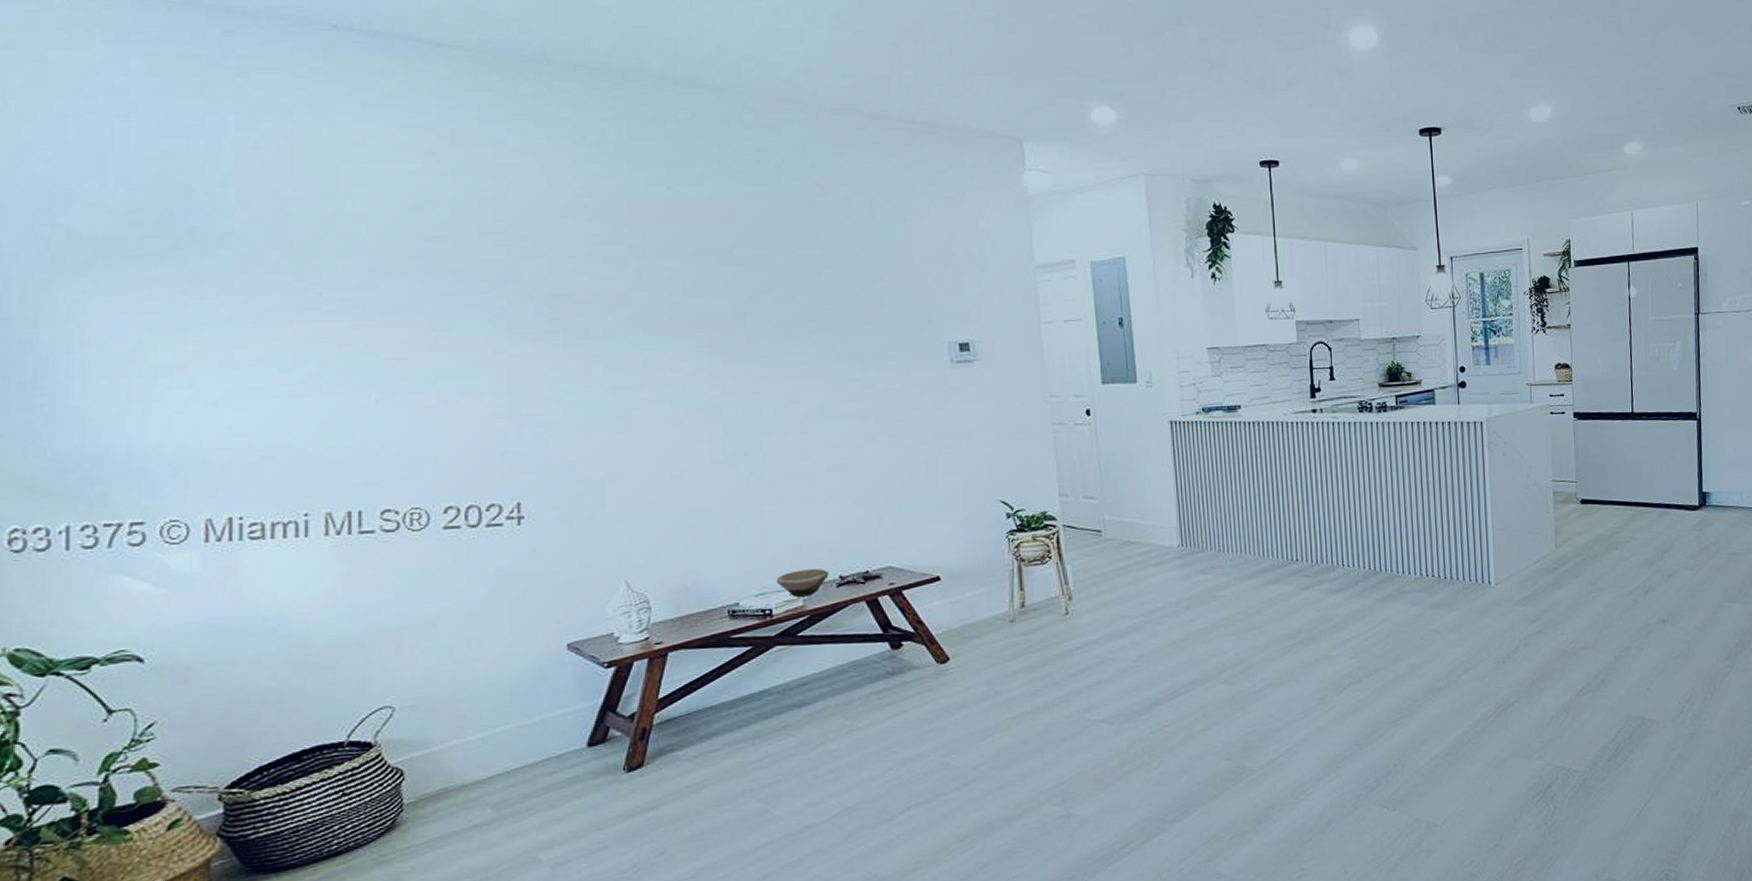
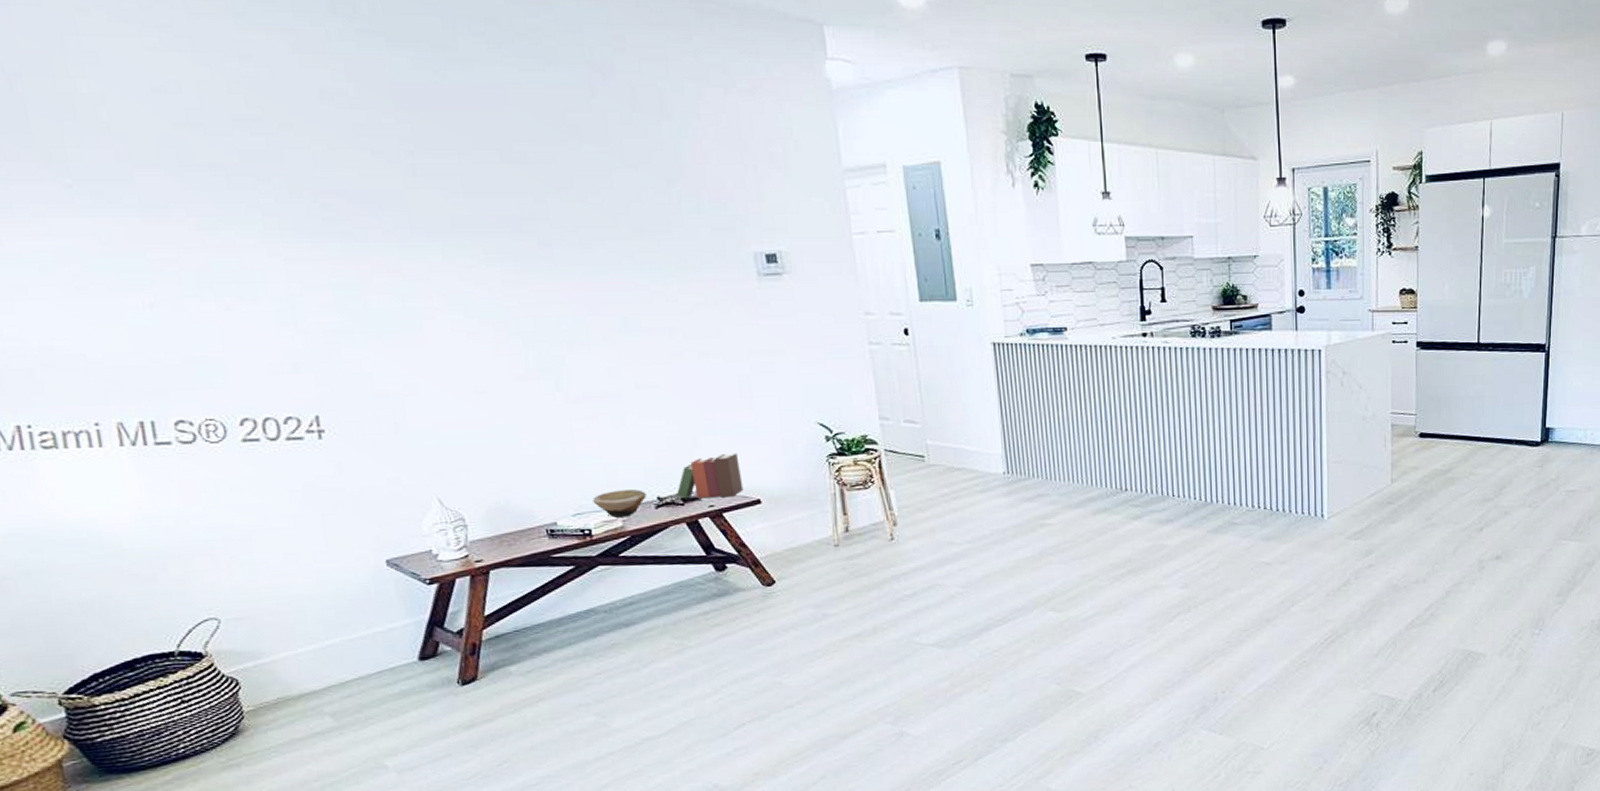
books: none [859,531,924,578] -> present [677,452,744,499]

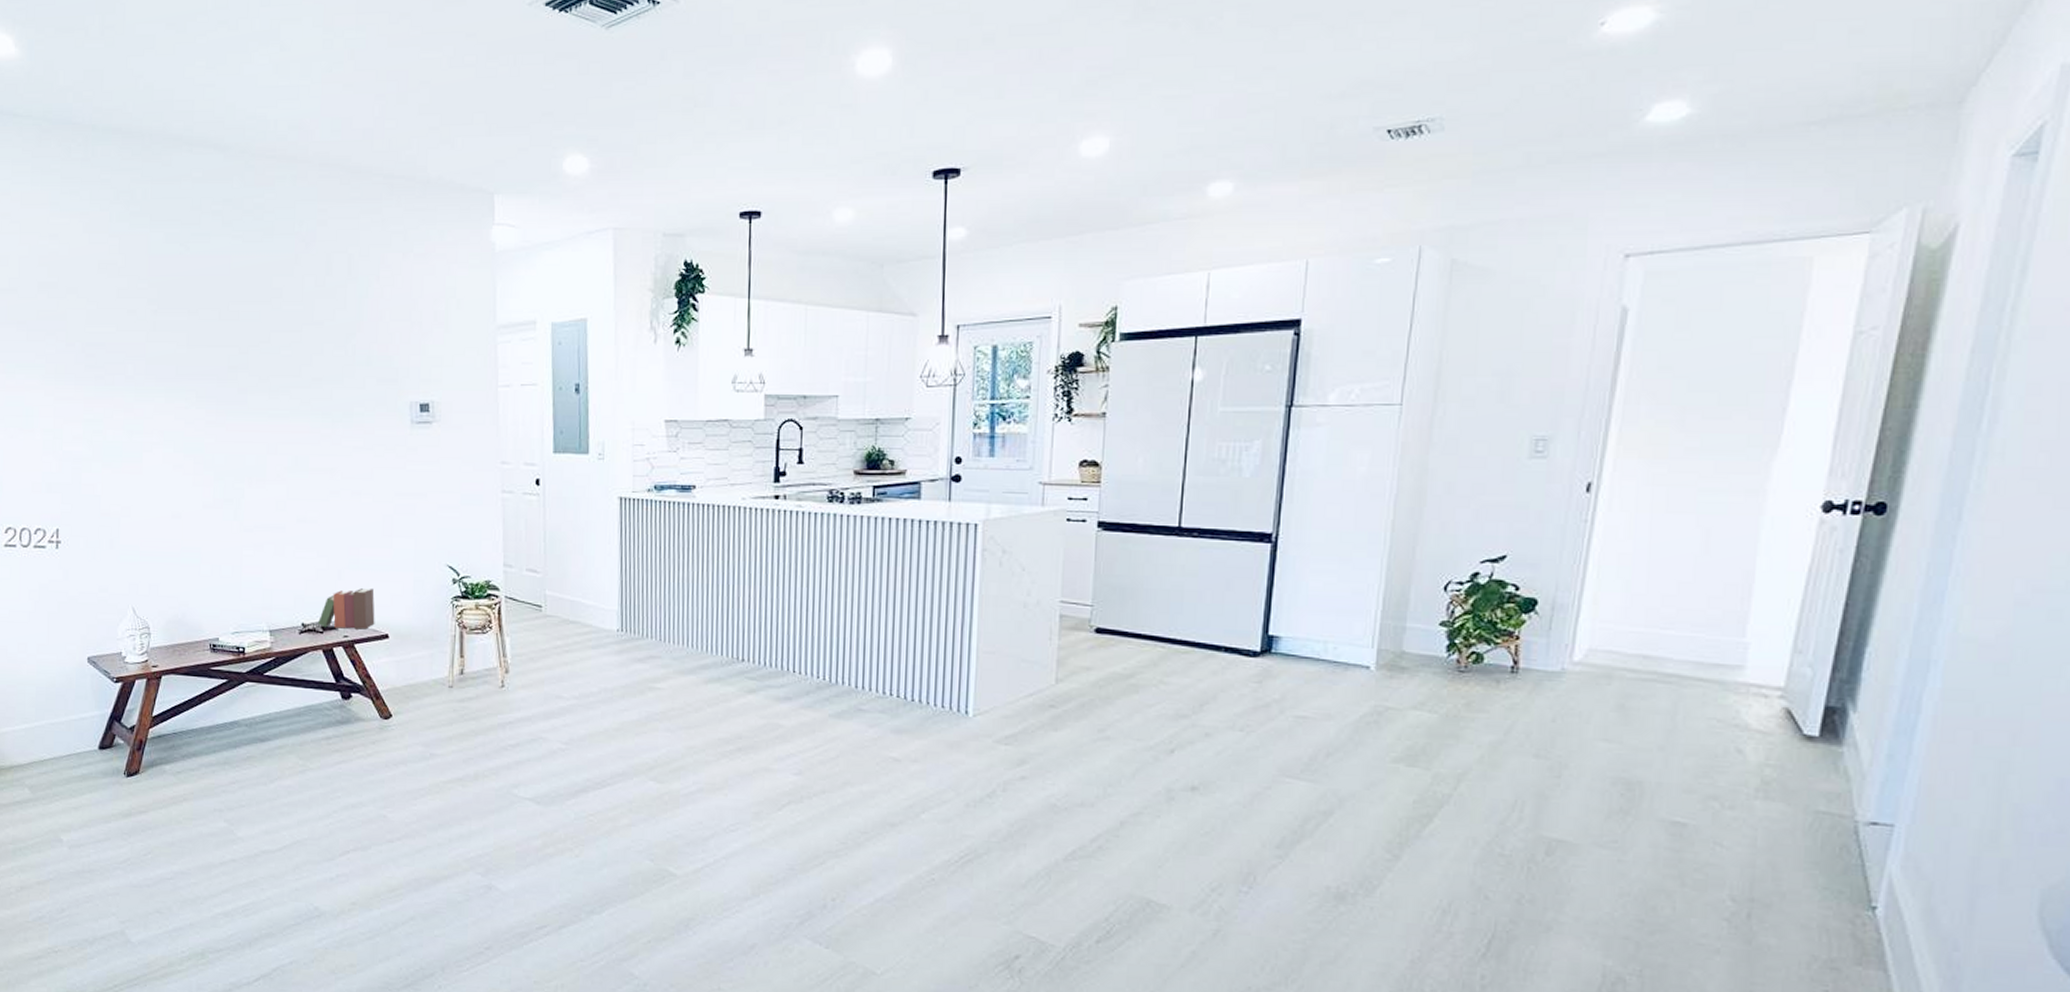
bowl: present [592,489,647,518] -> none [249,614,293,639]

